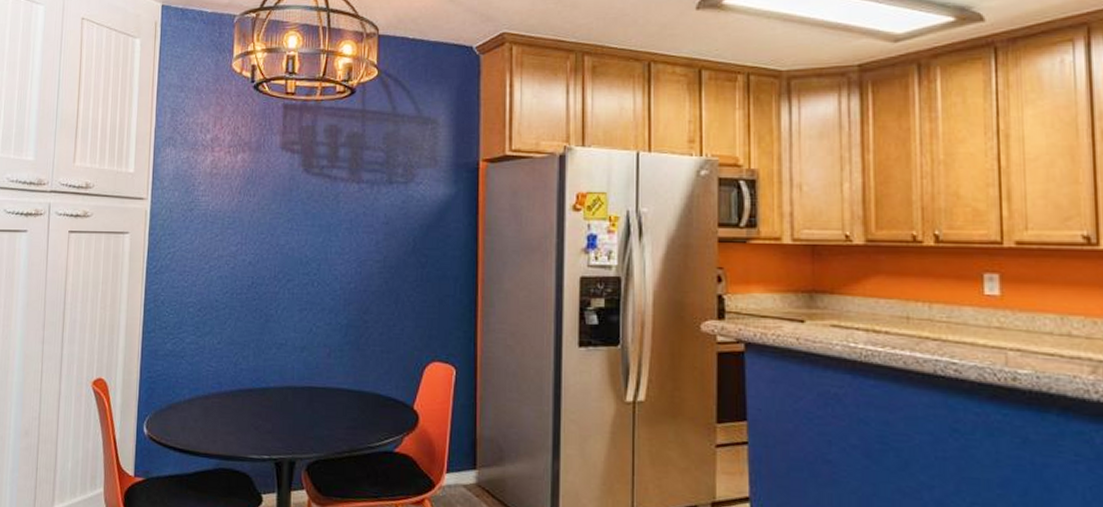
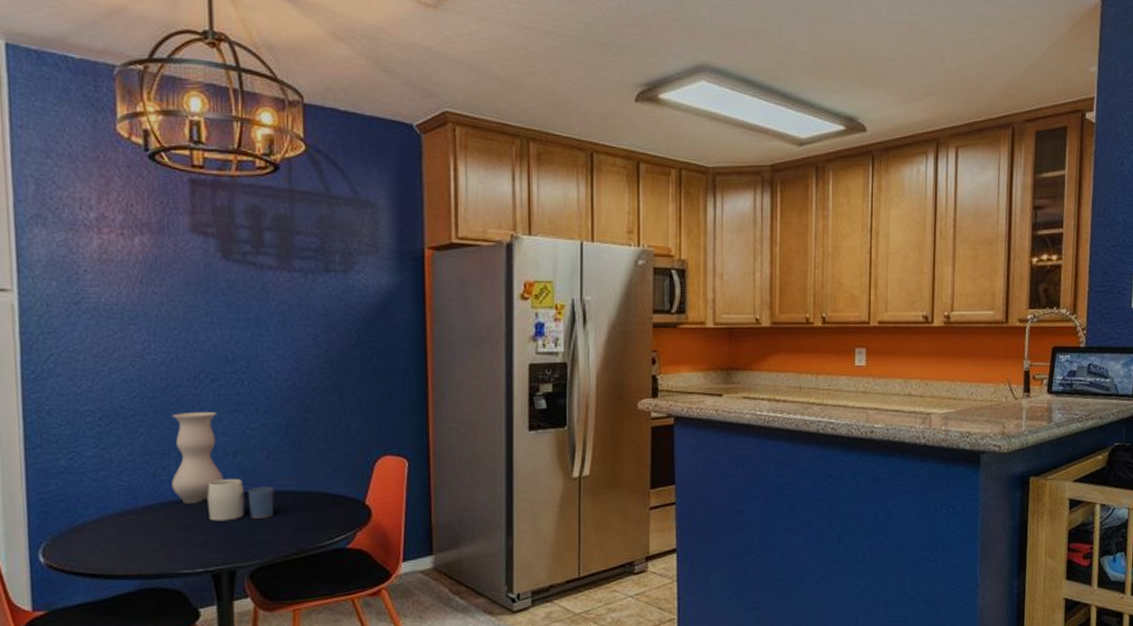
vase: none [249,308,291,394] -> present [172,411,223,505]
mug: none [275,372,307,413] -> present [206,478,245,521]
mug: none [310,382,333,414] -> present [247,486,274,519]

